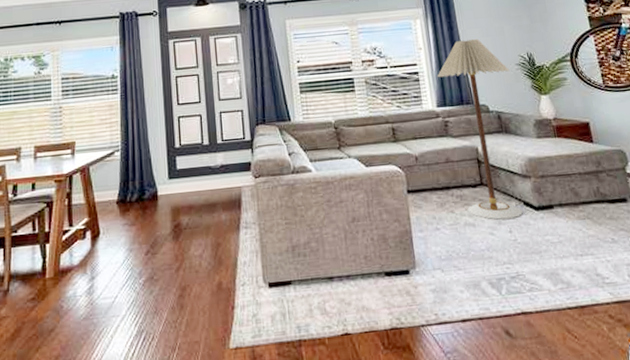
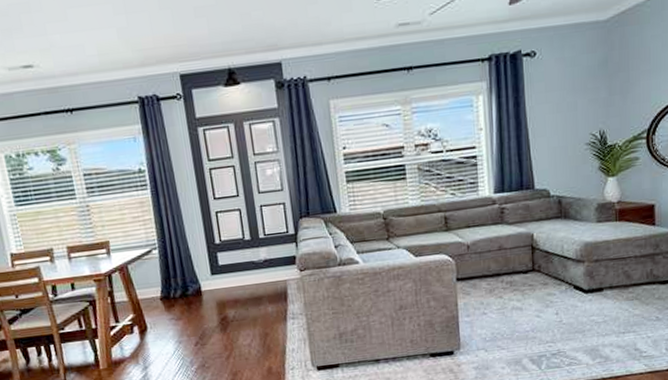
floor lamp: present [437,39,523,220] -> none [497,116,578,303]

